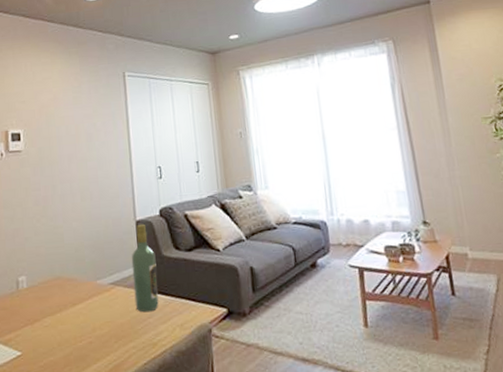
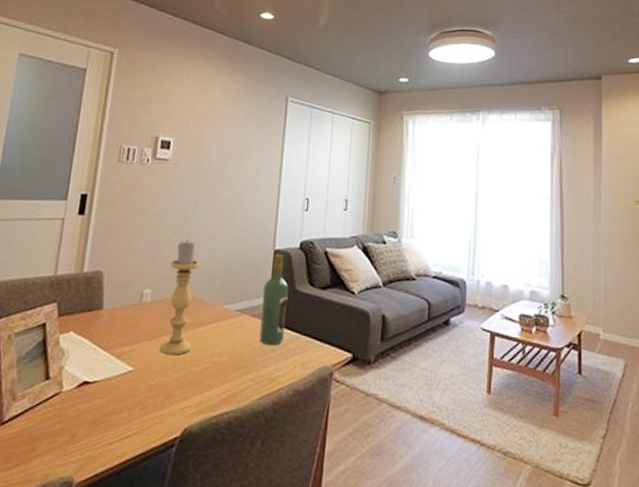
candle holder: none [39,223,73,336] -> present [159,239,200,356]

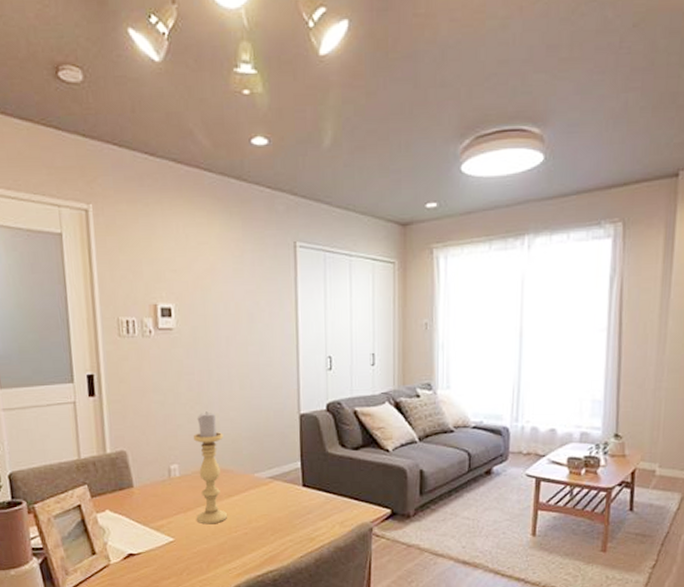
wine bottle: present [259,254,289,346] -> none [292,418,320,508]

